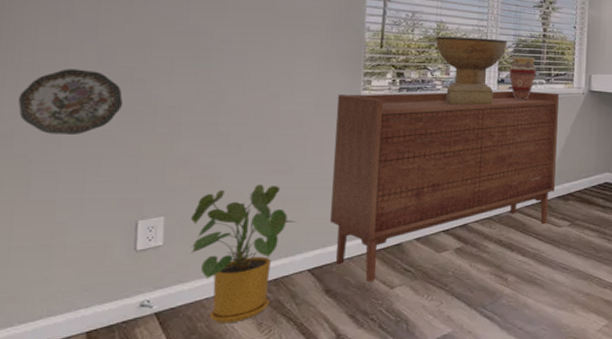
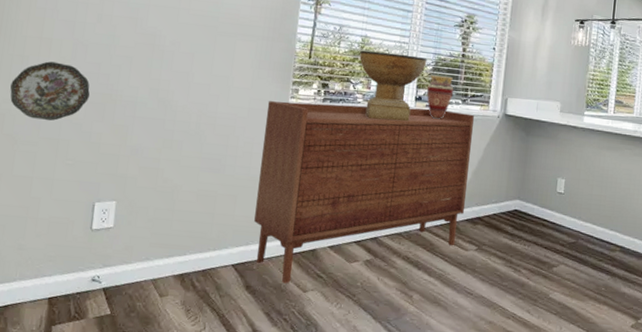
house plant: present [190,185,296,324] -> none [135,180,224,306]

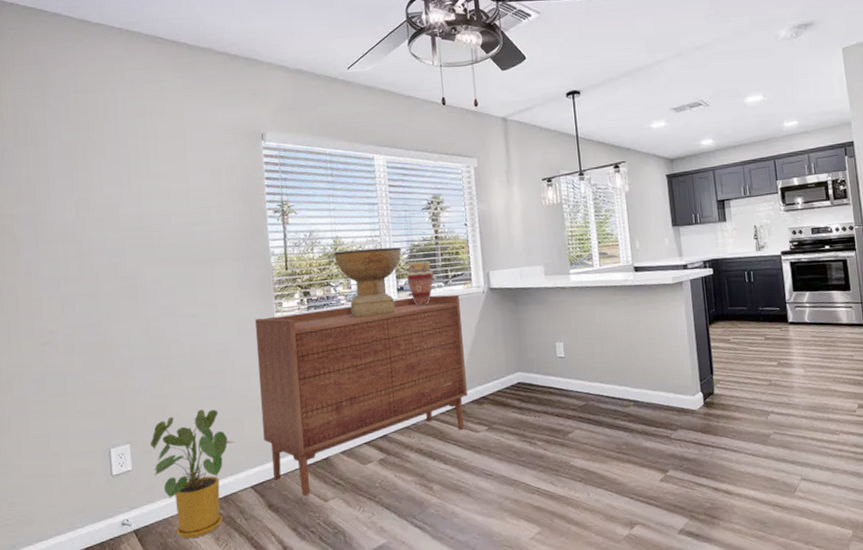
decorative plate: present [10,61,90,121] -> none [12,320,87,379]
house plant: none [135,180,224,306] -> present [149,410,235,539]

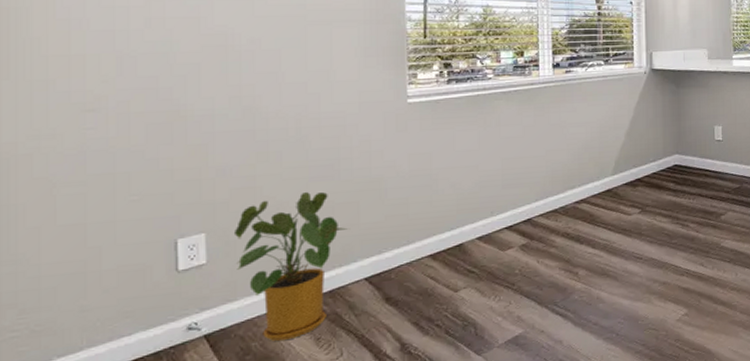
sideboard: present [254,294,468,497] -> none [381,73,623,287]
decorative bowl: present [334,247,402,318] -> none [483,20,560,94]
vase: present [406,261,434,306] -> none [563,37,594,84]

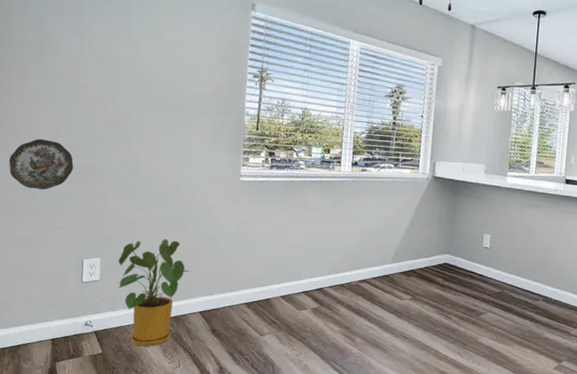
decorative plate: none [35,82,150,154] -> present [9,139,74,190]

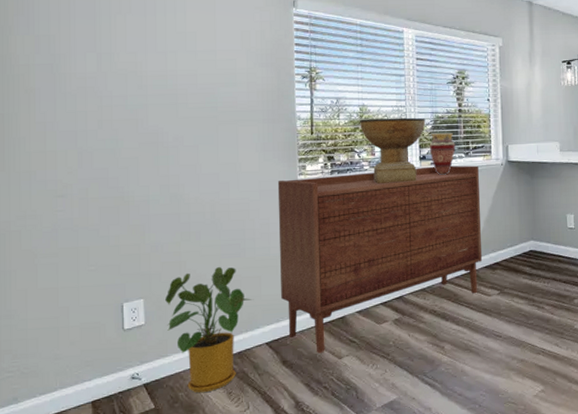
decorative plate: present [9,139,74,190] -> none [22,173,103,232]
sideboard: none [216,169,405,328] -> present [277,165,483,353]
decorative bowl: none [301,121,362,185] -> present [360,117,426,184]
vase: none [361,141,387,182] -> present [429,132,456,175]

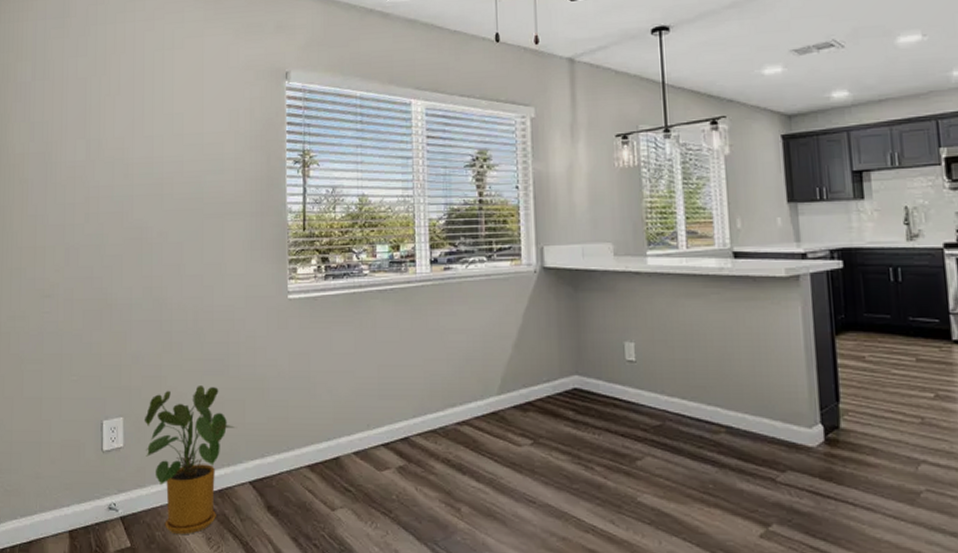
sideboard: present [277,165,483,353] -> none [265,271,510,501]
decorative bowl: present [360,117,426,184] -> none [359,210,438,292]
vase: present [429,132,456,175] -> none [442,229,475,284]

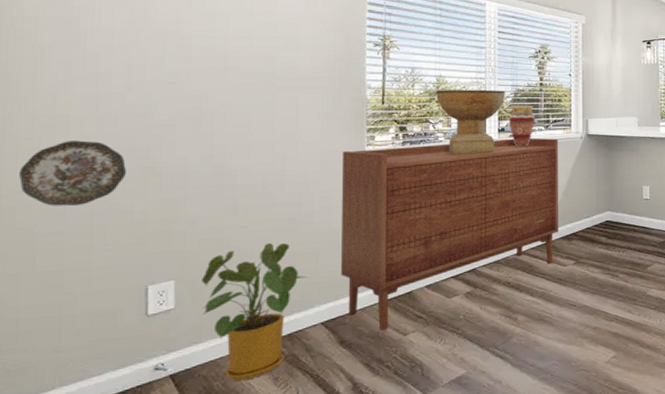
decorative plate: none [12,271,87,336] -> present [19,140,127,207]
sideboard: none [265,271,510,501] -> present [340,138,559,331]
decorative bowl: none [359,210,438,292] -> present [436,90,506,155]
vase: none [442,229,475,284] -> present [508,105,536,147]

